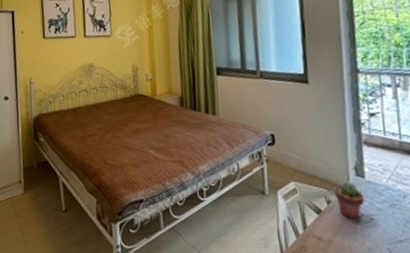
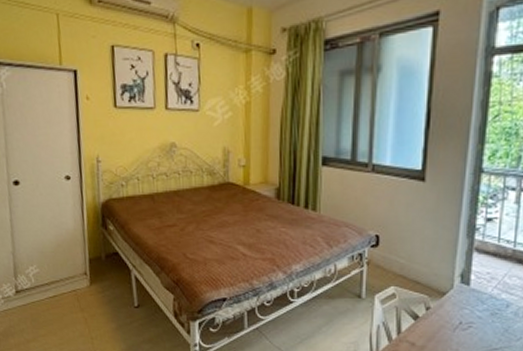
potted succulent: present [333,181,365,220] -> none [435,288,467,327]

